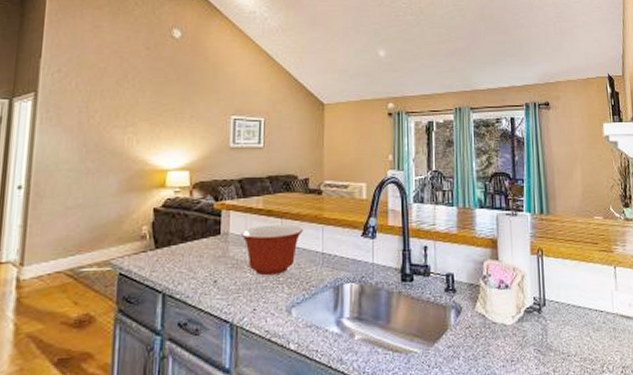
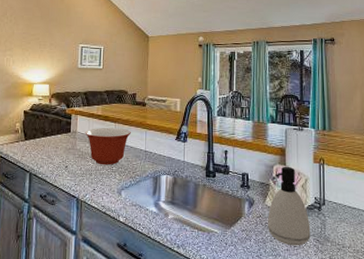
soap dispenser: none [479,261,530,361] -> present [268,166,311,246]

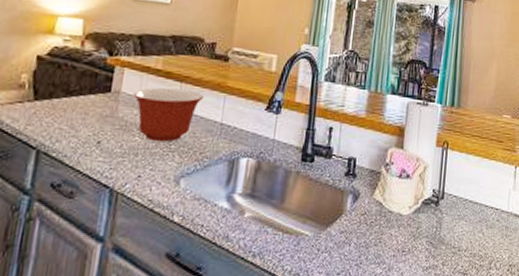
soap dispenser: present [268,166,311,246] -> none [373,149,424,251]

